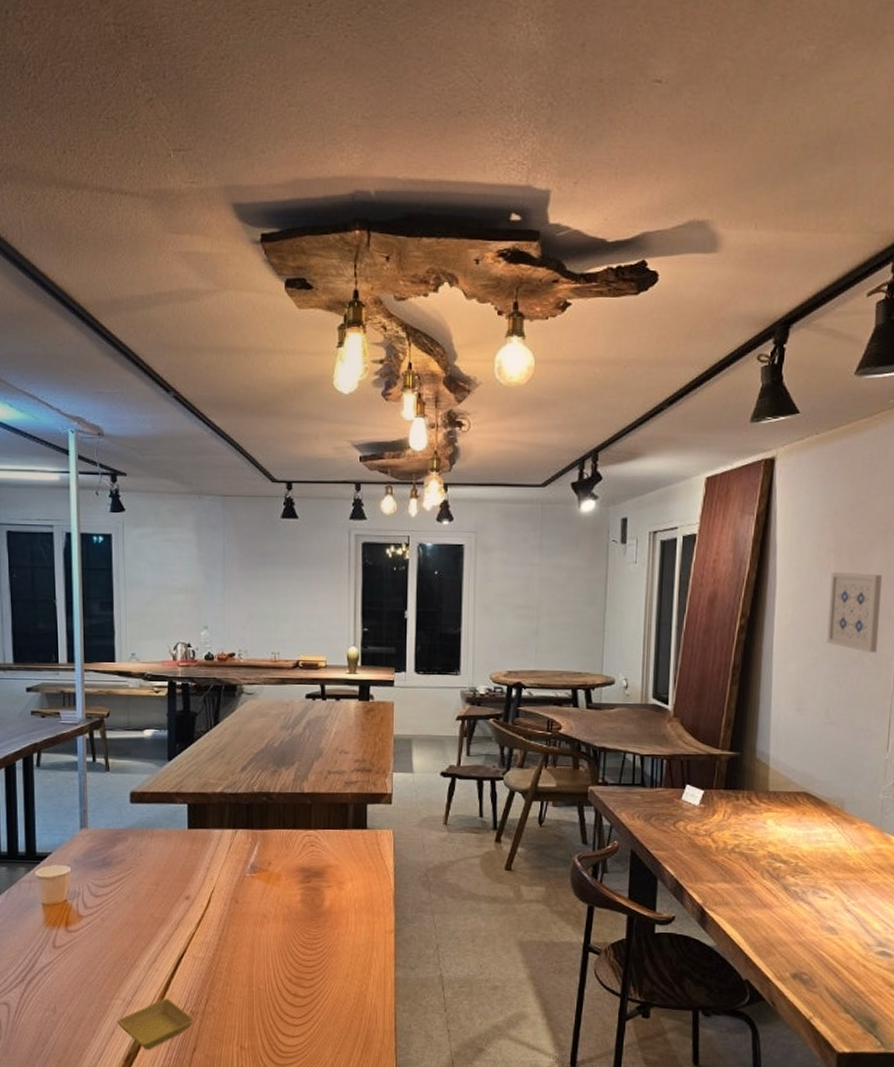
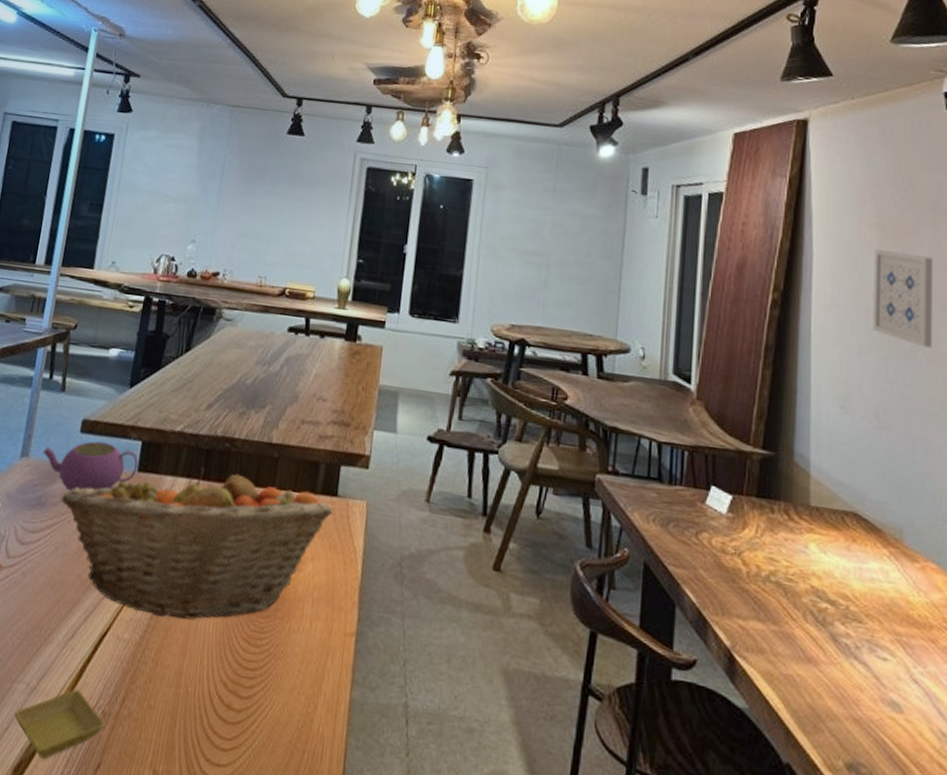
teapot: none [99,808,187,851] -> present [42,441,139,492]
fruit basket: none [124,819,364,938] -> present [61,466,333,620]

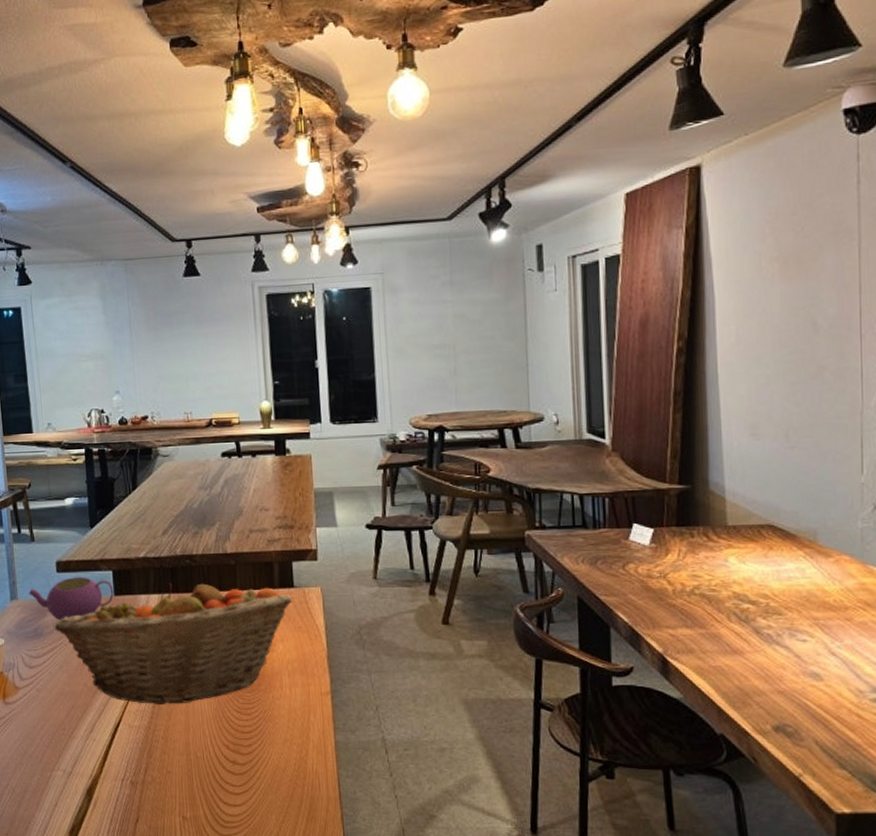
saucer: present [14,689,105,759] -> none [59,769,135,821]
wall art: present [873,249,934,349] -> none [777,280,840,367]

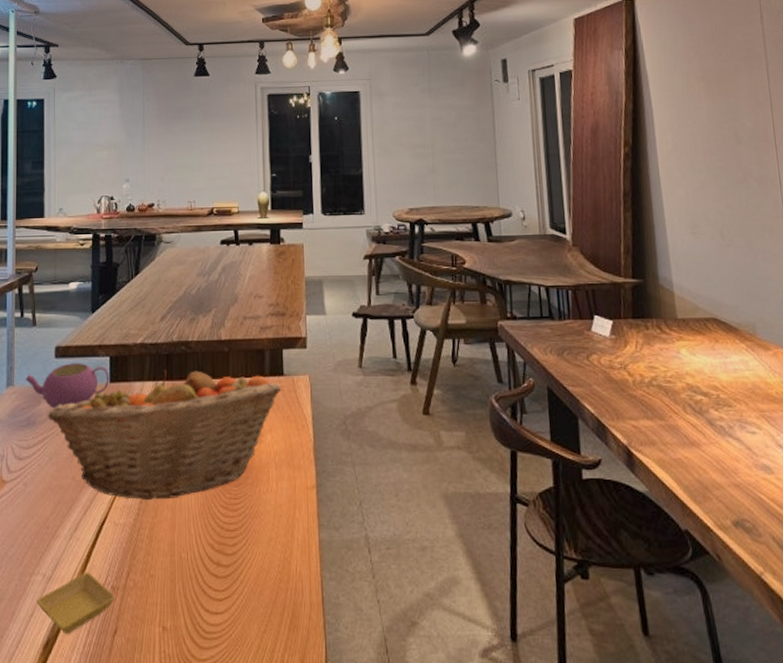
saucer: none [59,769,135,821] -> present [37,572,115,634]

